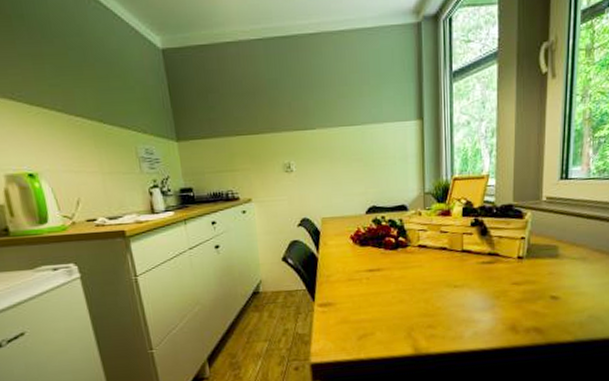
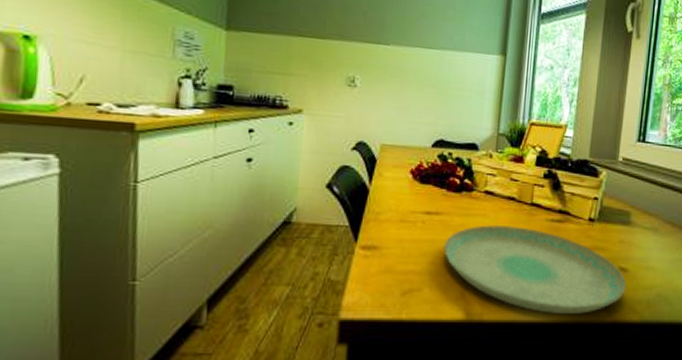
plate: none [388,272,559,342] -> present [443,224,627,315]

